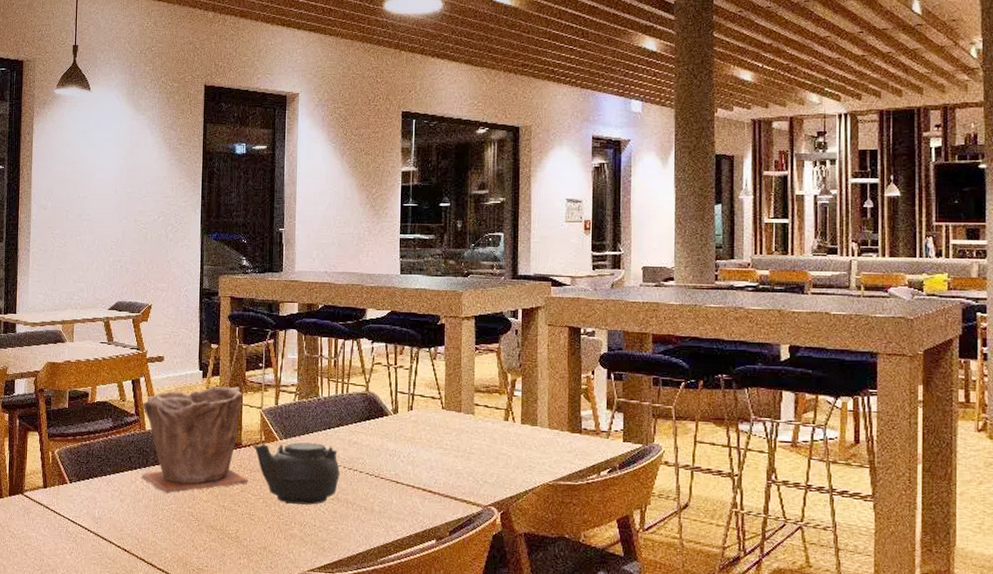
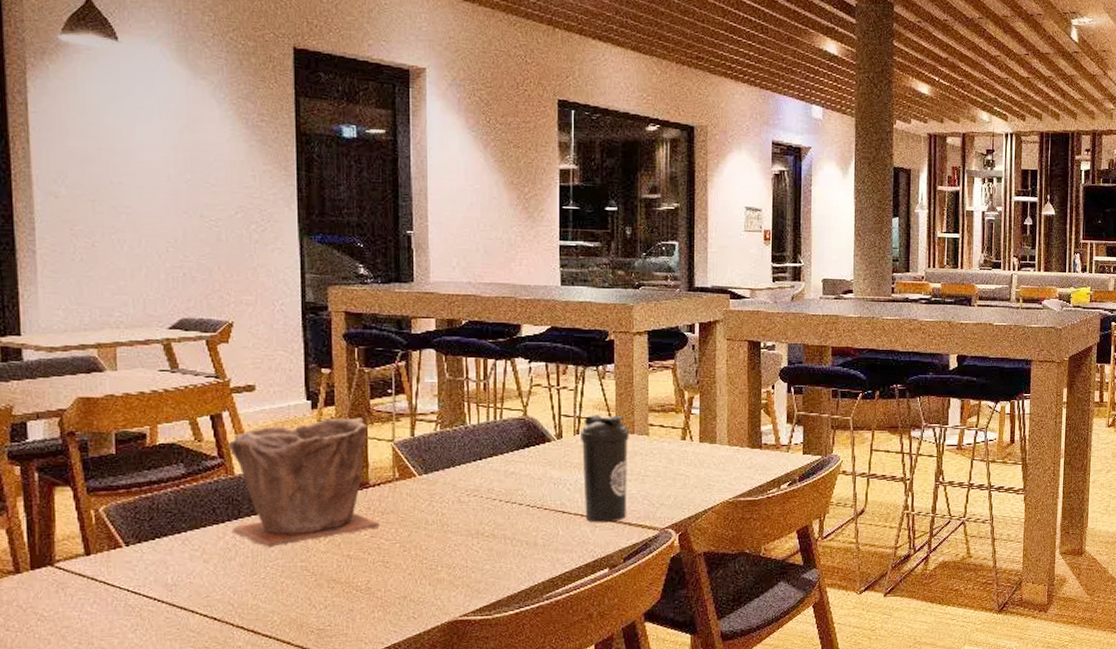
teapot: present [253,442,341,505] -> none [384,477,496,547]
water bottle: none [414,393,457,496] -> present [581,415,629,523]

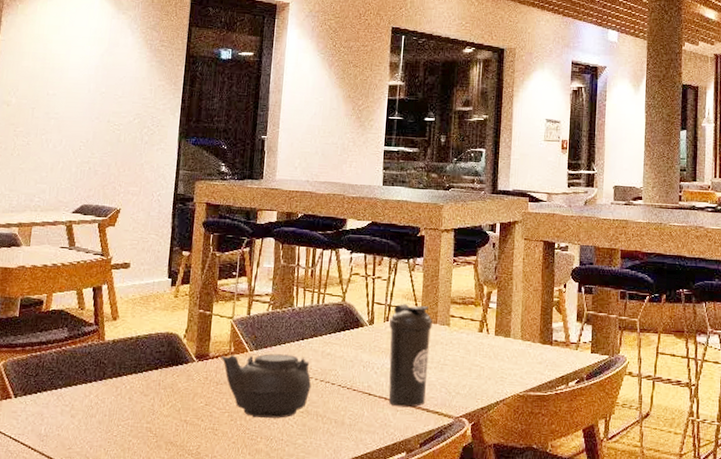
plant pot: present [227,417,381,548] -> none [97,295,215,409]
teapot: none [384,477,496,547] -> present [221,354,312,418]

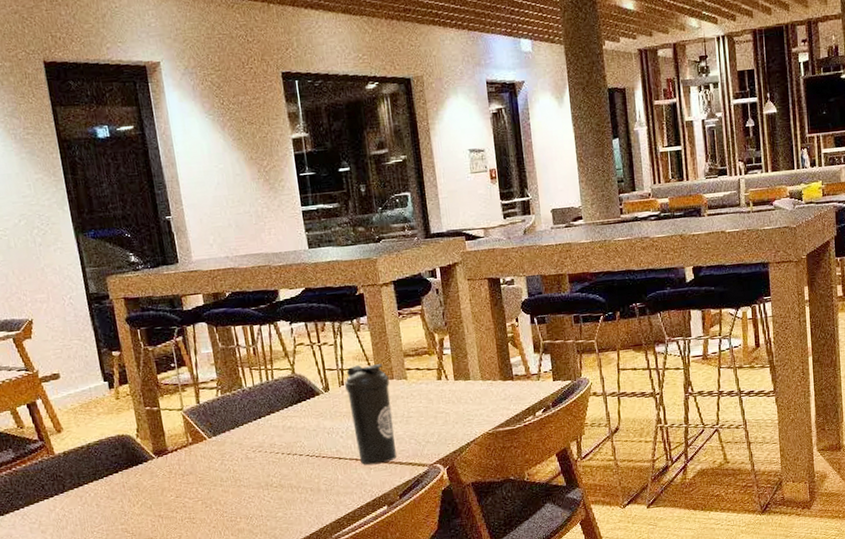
teapot: present [221,354,312,418] -> none [180,434,280,501]

